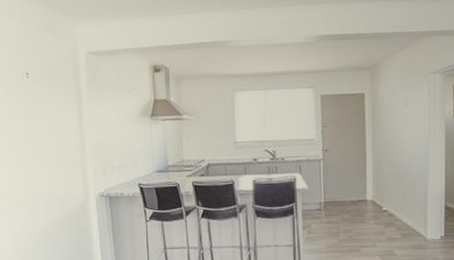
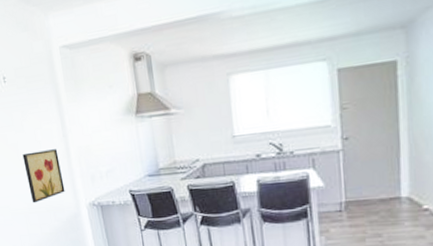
wall art: none [36,142,76,192] -> present [22,149,65,203]

